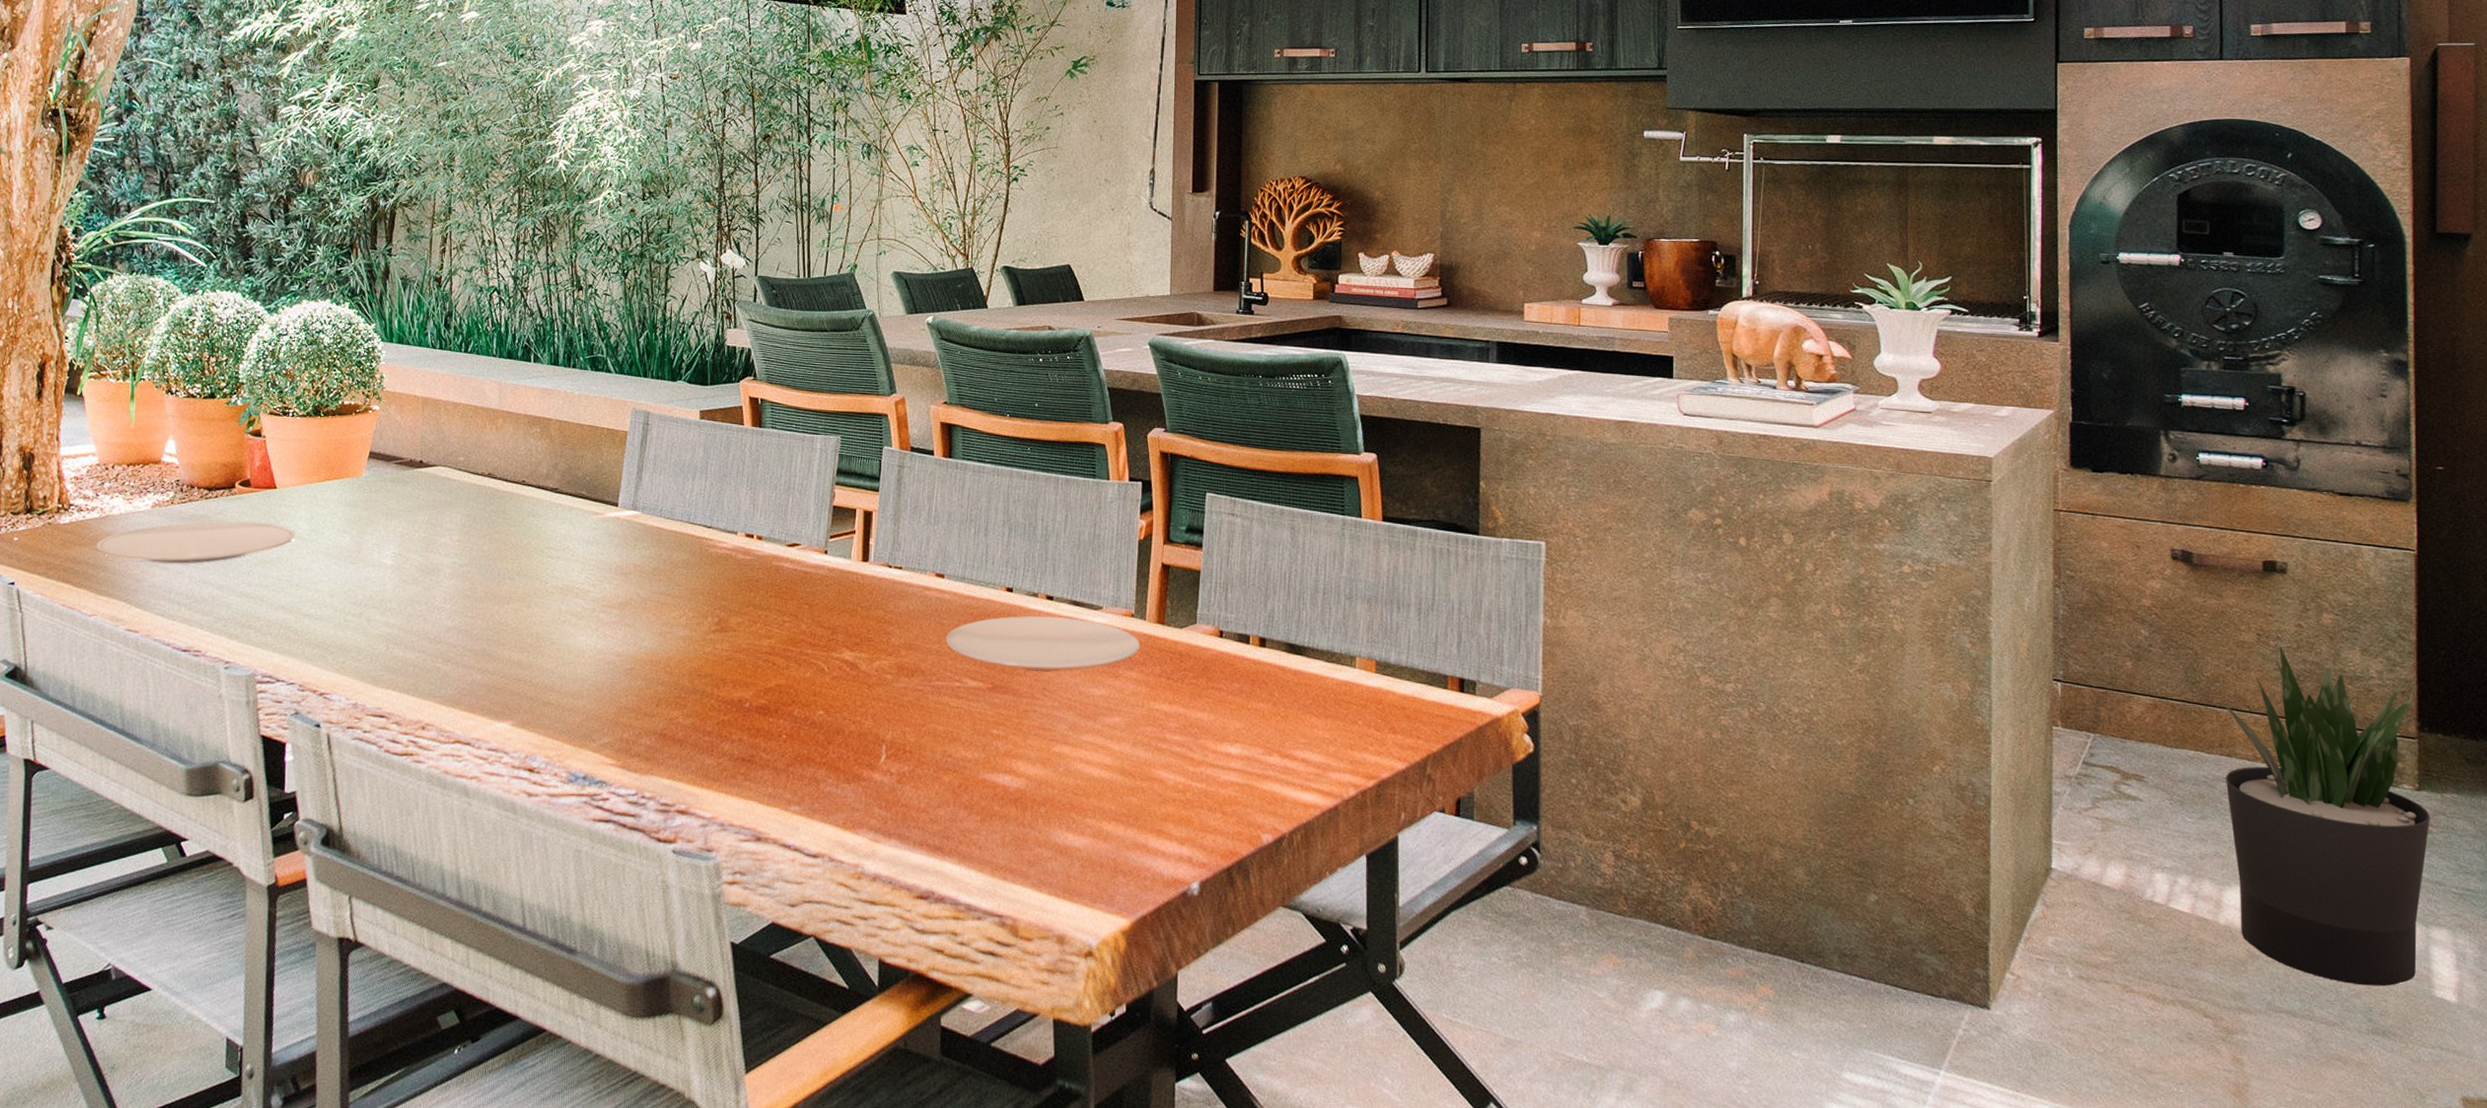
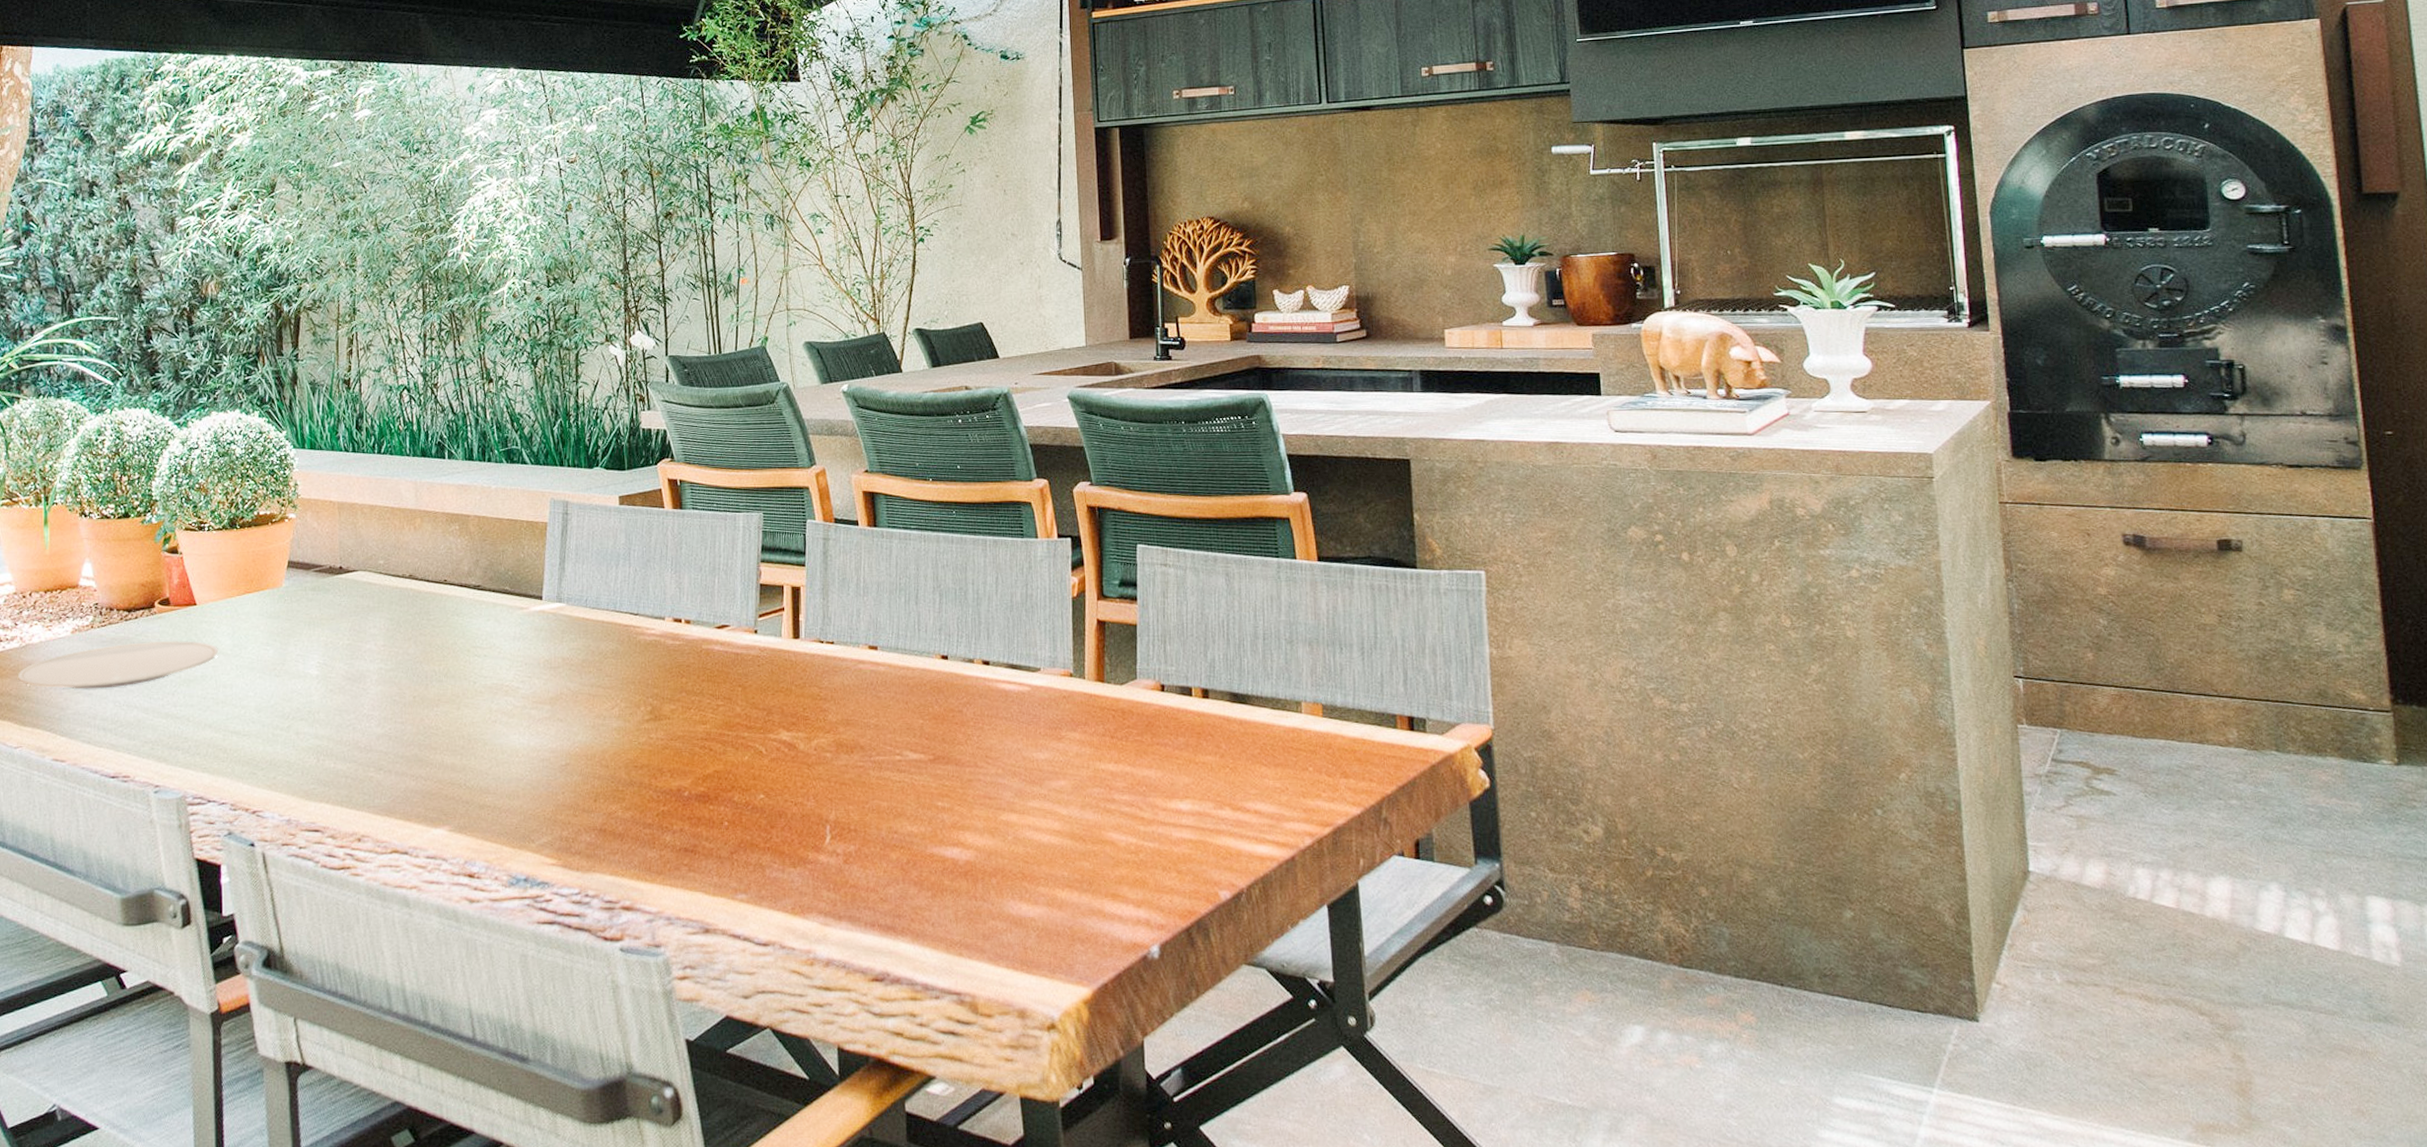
plate: present [945,616,1141,672] -> none [883,681,1082,739]
planter: present [2221,646,2430,987] -> none [2187,627,2413,971]

